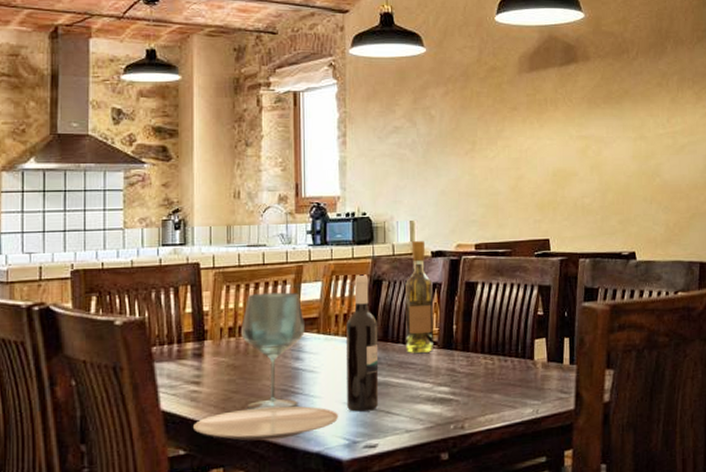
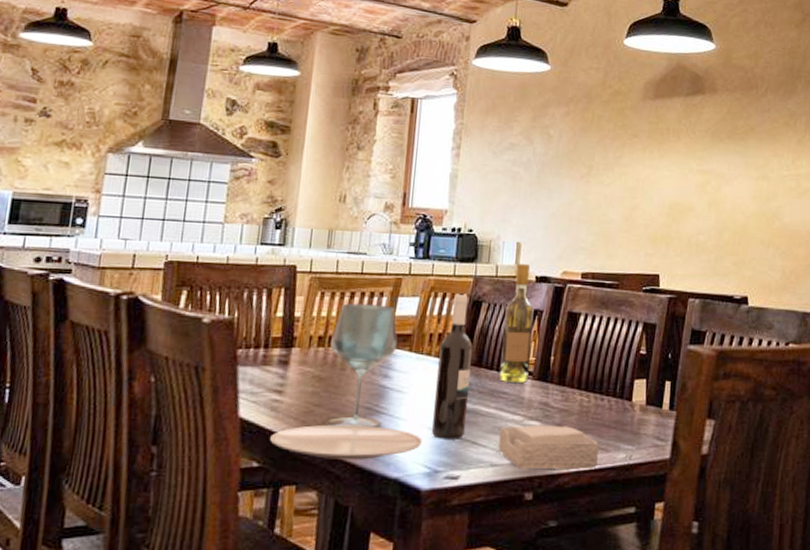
napkin holder: none [411,388,507,433] -> present [498,425,599,470]

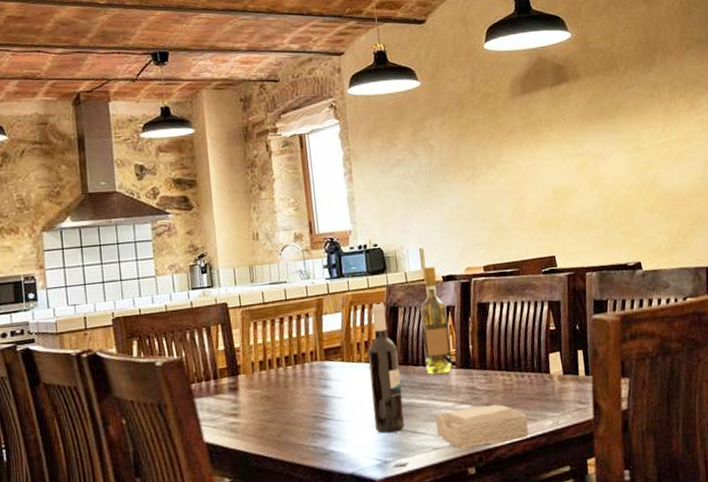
plate: present [270,424,423,460] -> none [235,430,369,467]
wine glass: present [328,303,398,429] -> none [270,324,330,437]

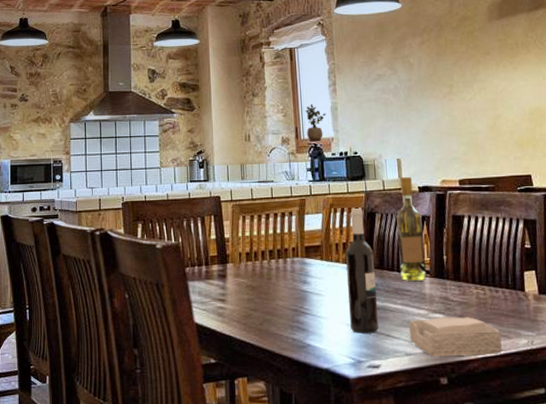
potted plant: none [318,195,343,237] -> present [304,104,326,142]

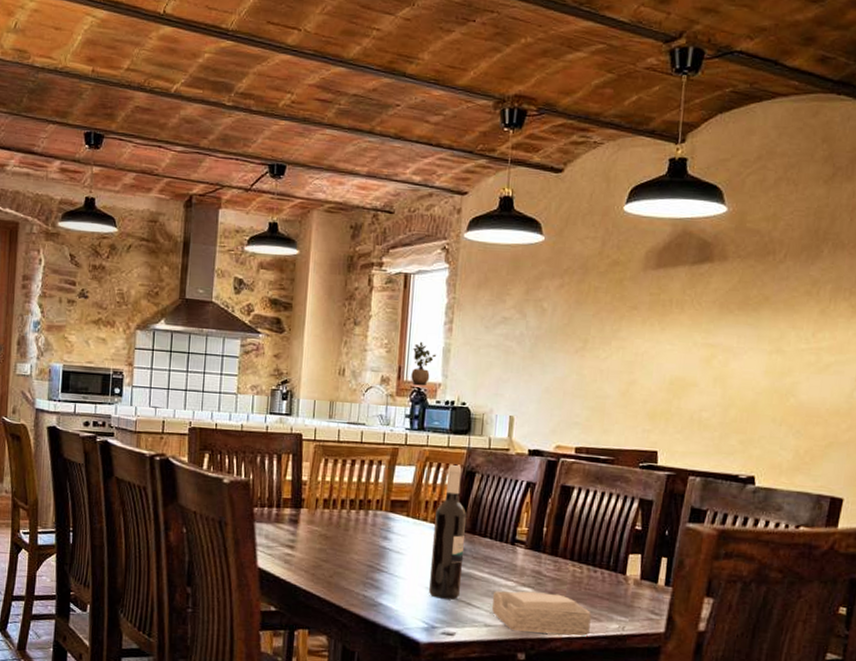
bottle: present [396,177,426,281] -> none [493,437,527,551]

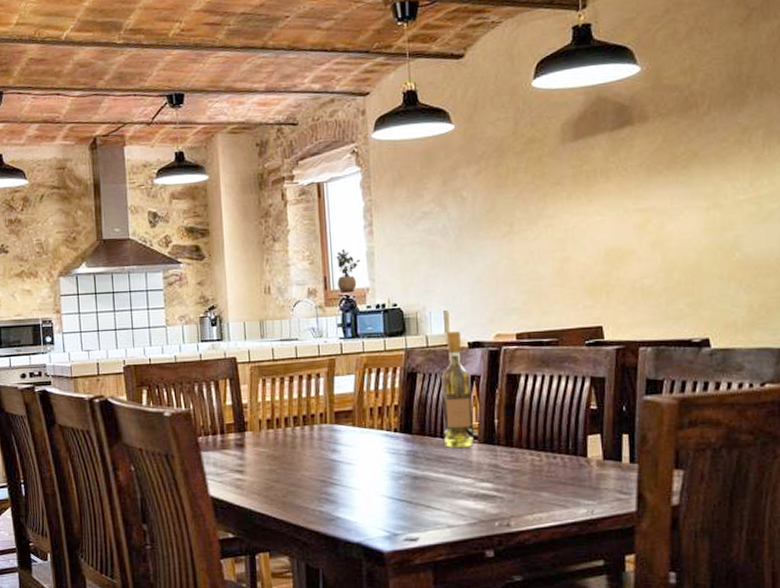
wine bottle: present [429,465,467,600] -> none [381,368,418,505]
napkin holder: present [491,591,591,637] -> none [451,485,557,529]
bottle: none [493,437,527,551] -> present [441,332,474,448]

